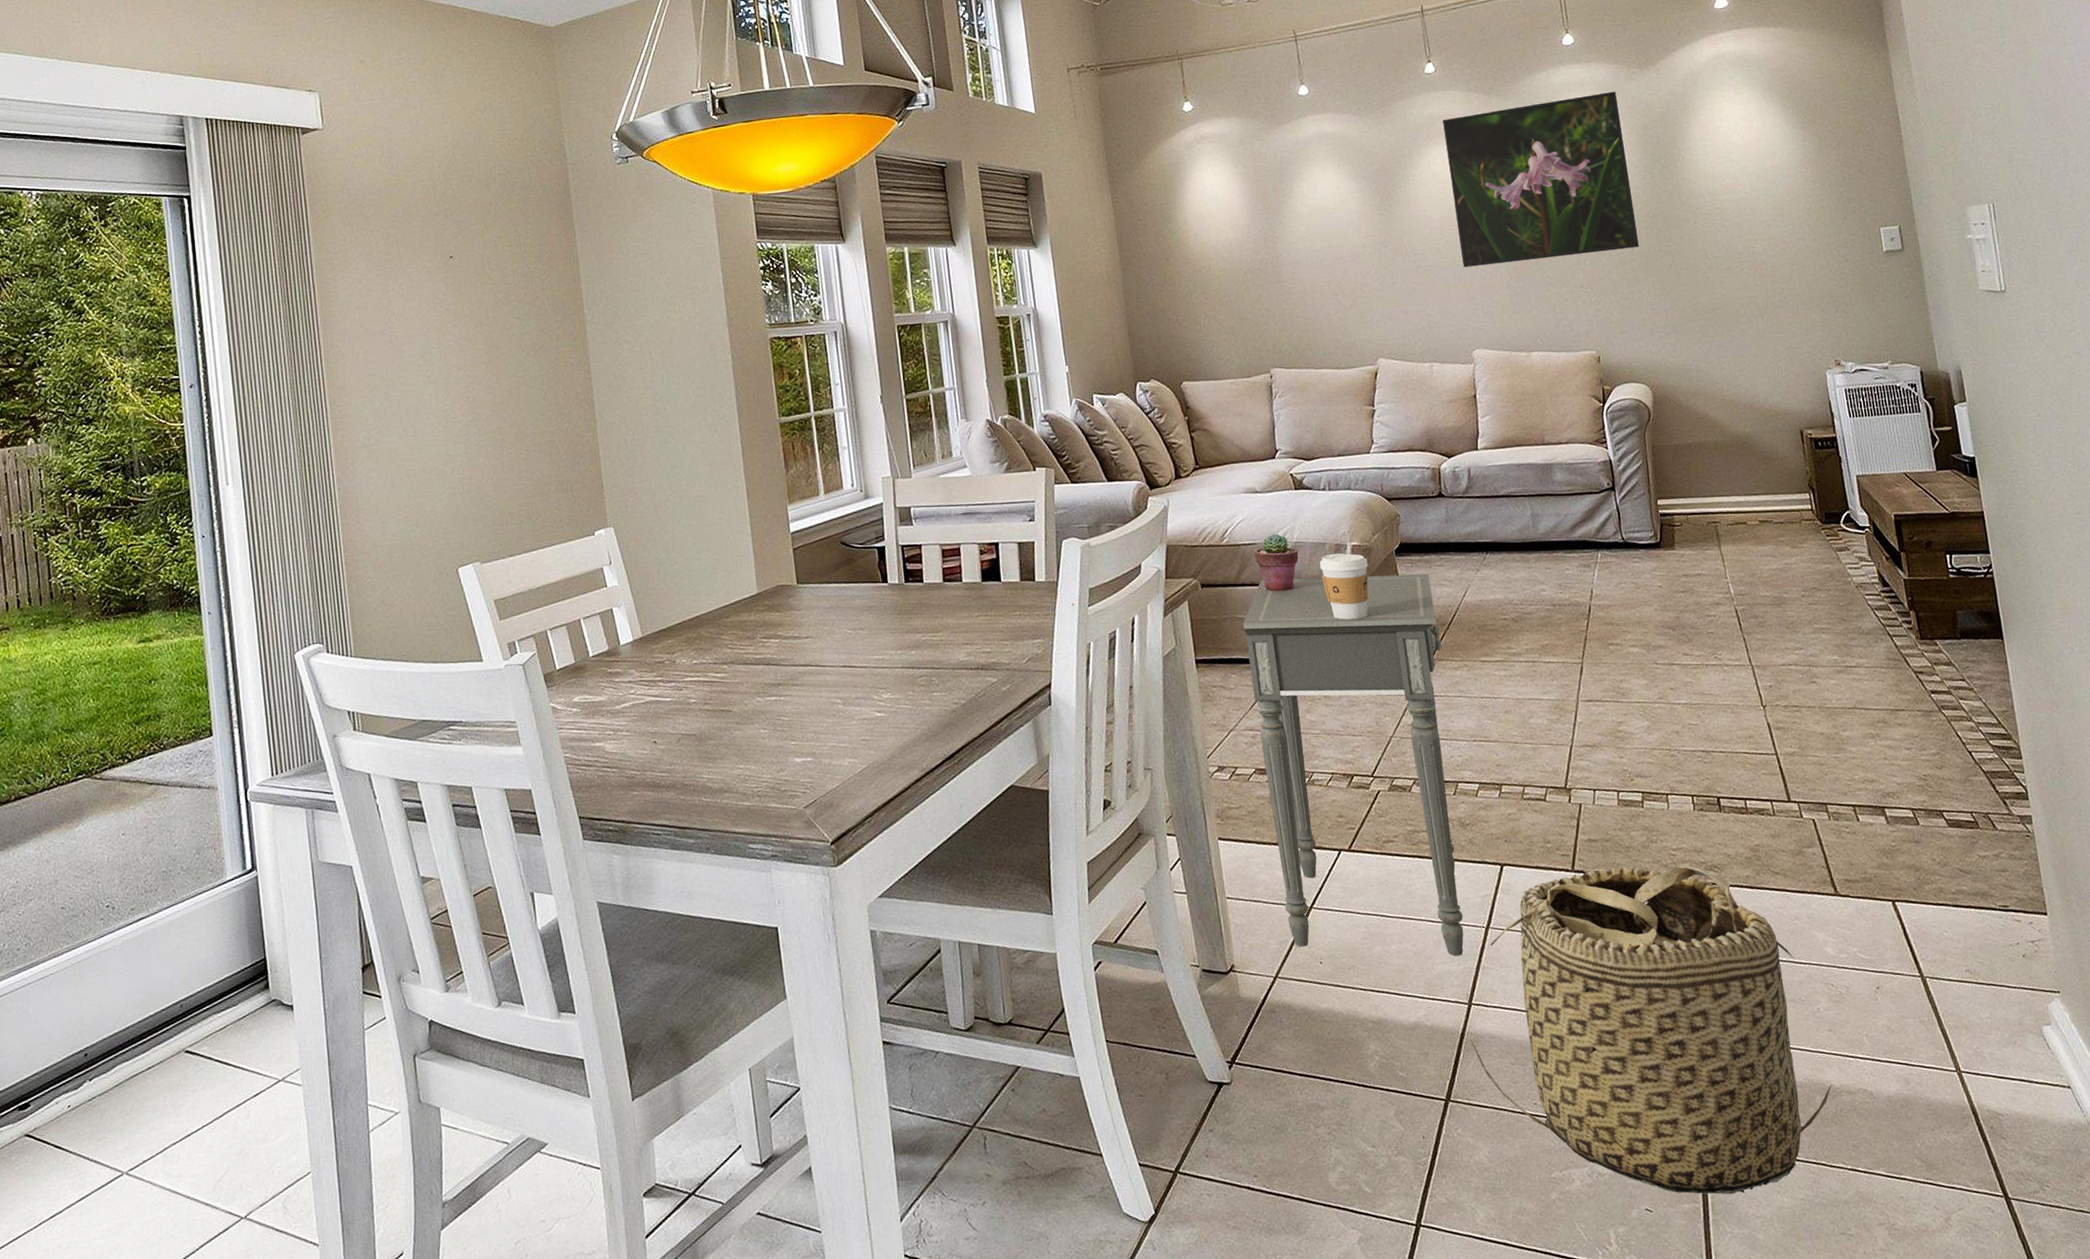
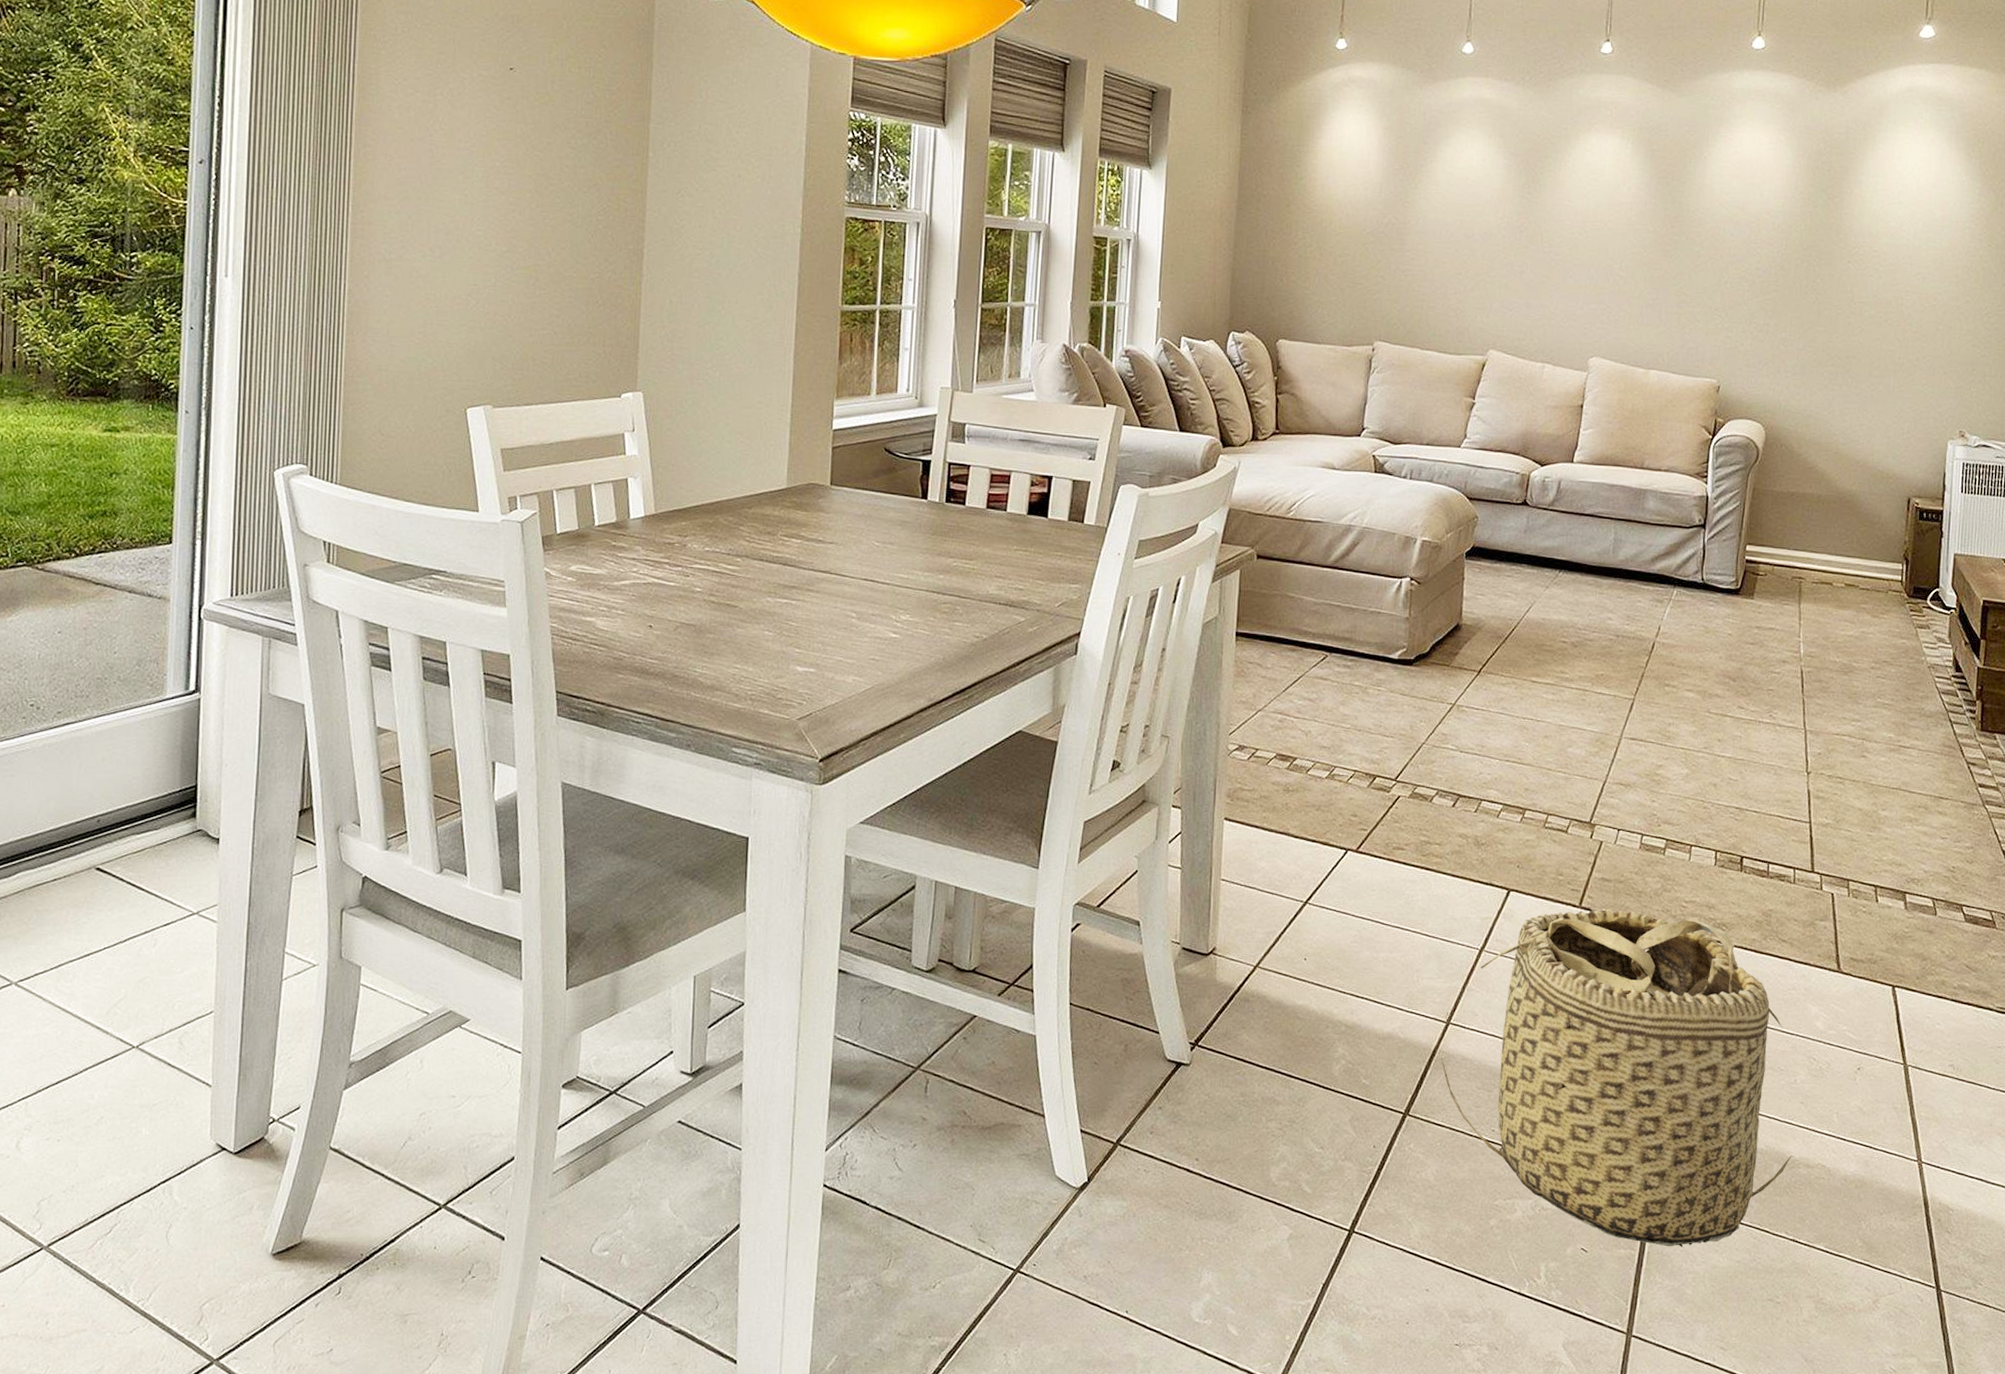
side table: present [1243,573,1464,956] -> none [1279,560,1496,974]
potted succulent: present [1254,533,1299,592] -> none [1318,515,1366,577]
coffee cup: present [1319,553,1369,620] -> none [1384,545,1435,618]
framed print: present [1442,91,1639,268] -> none [1598,105,1797,278]

